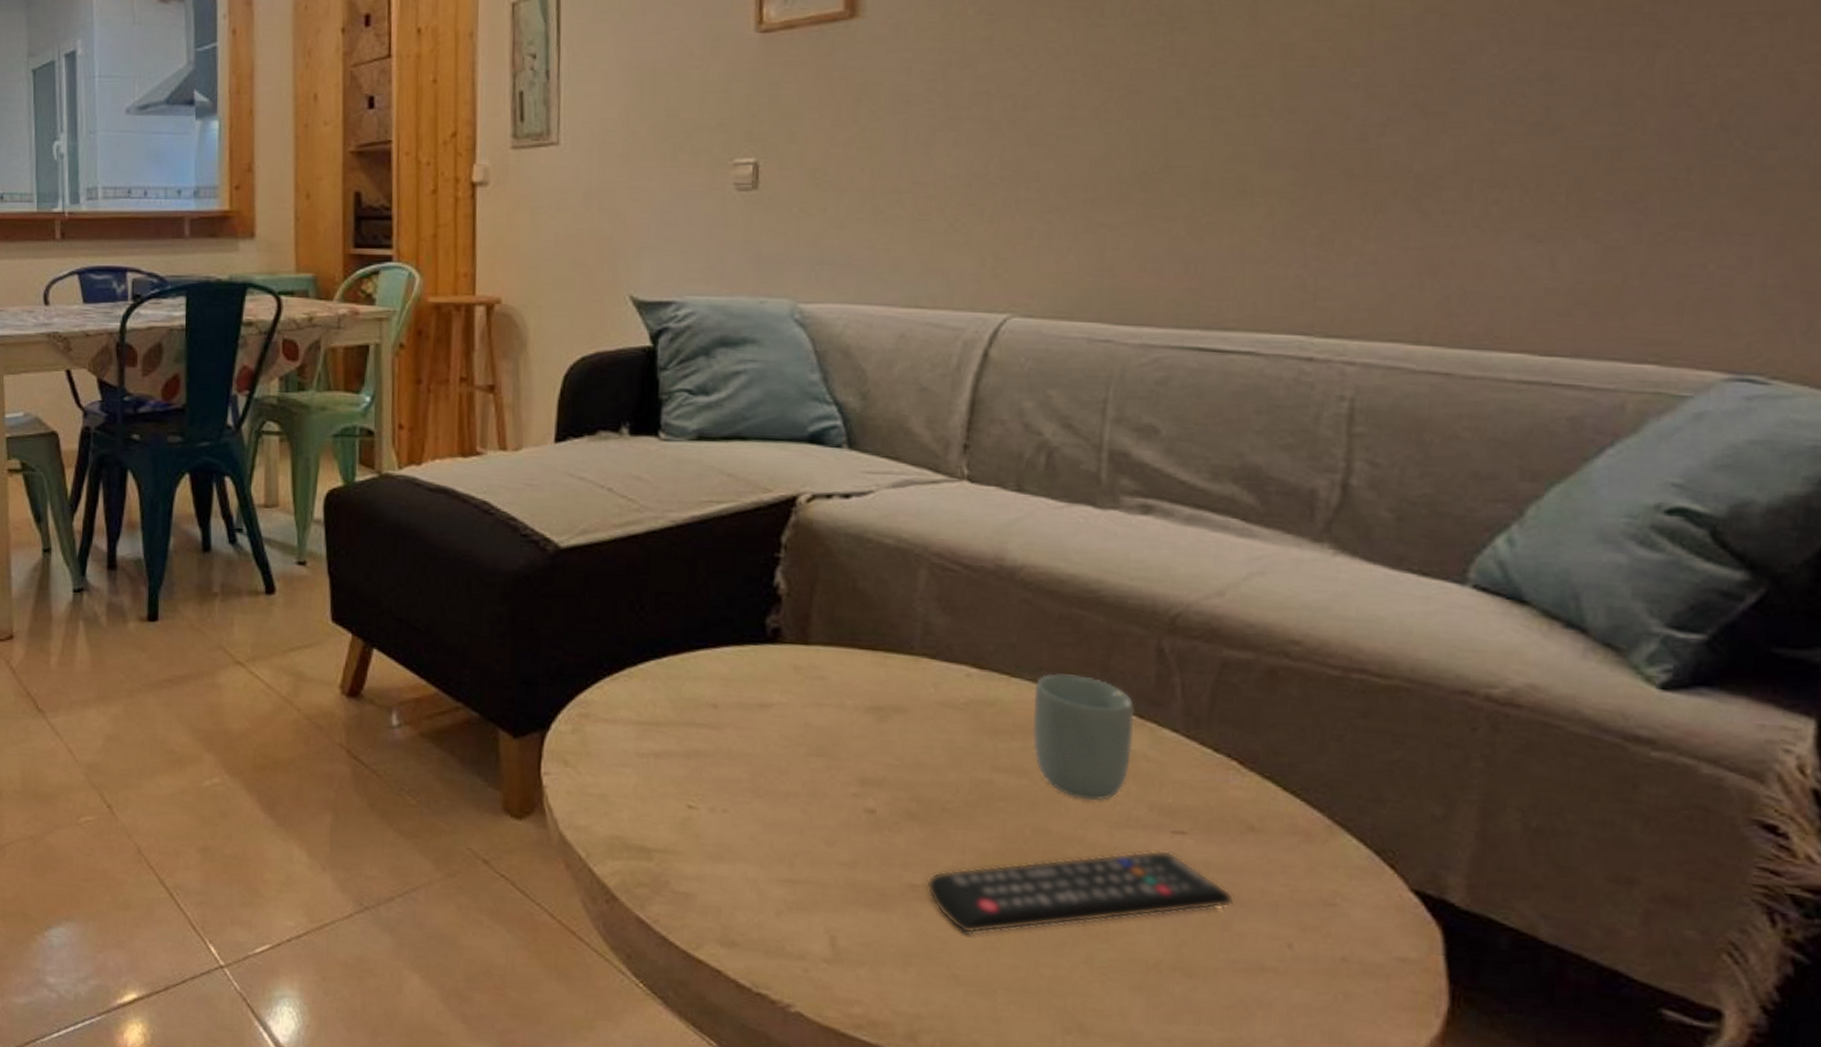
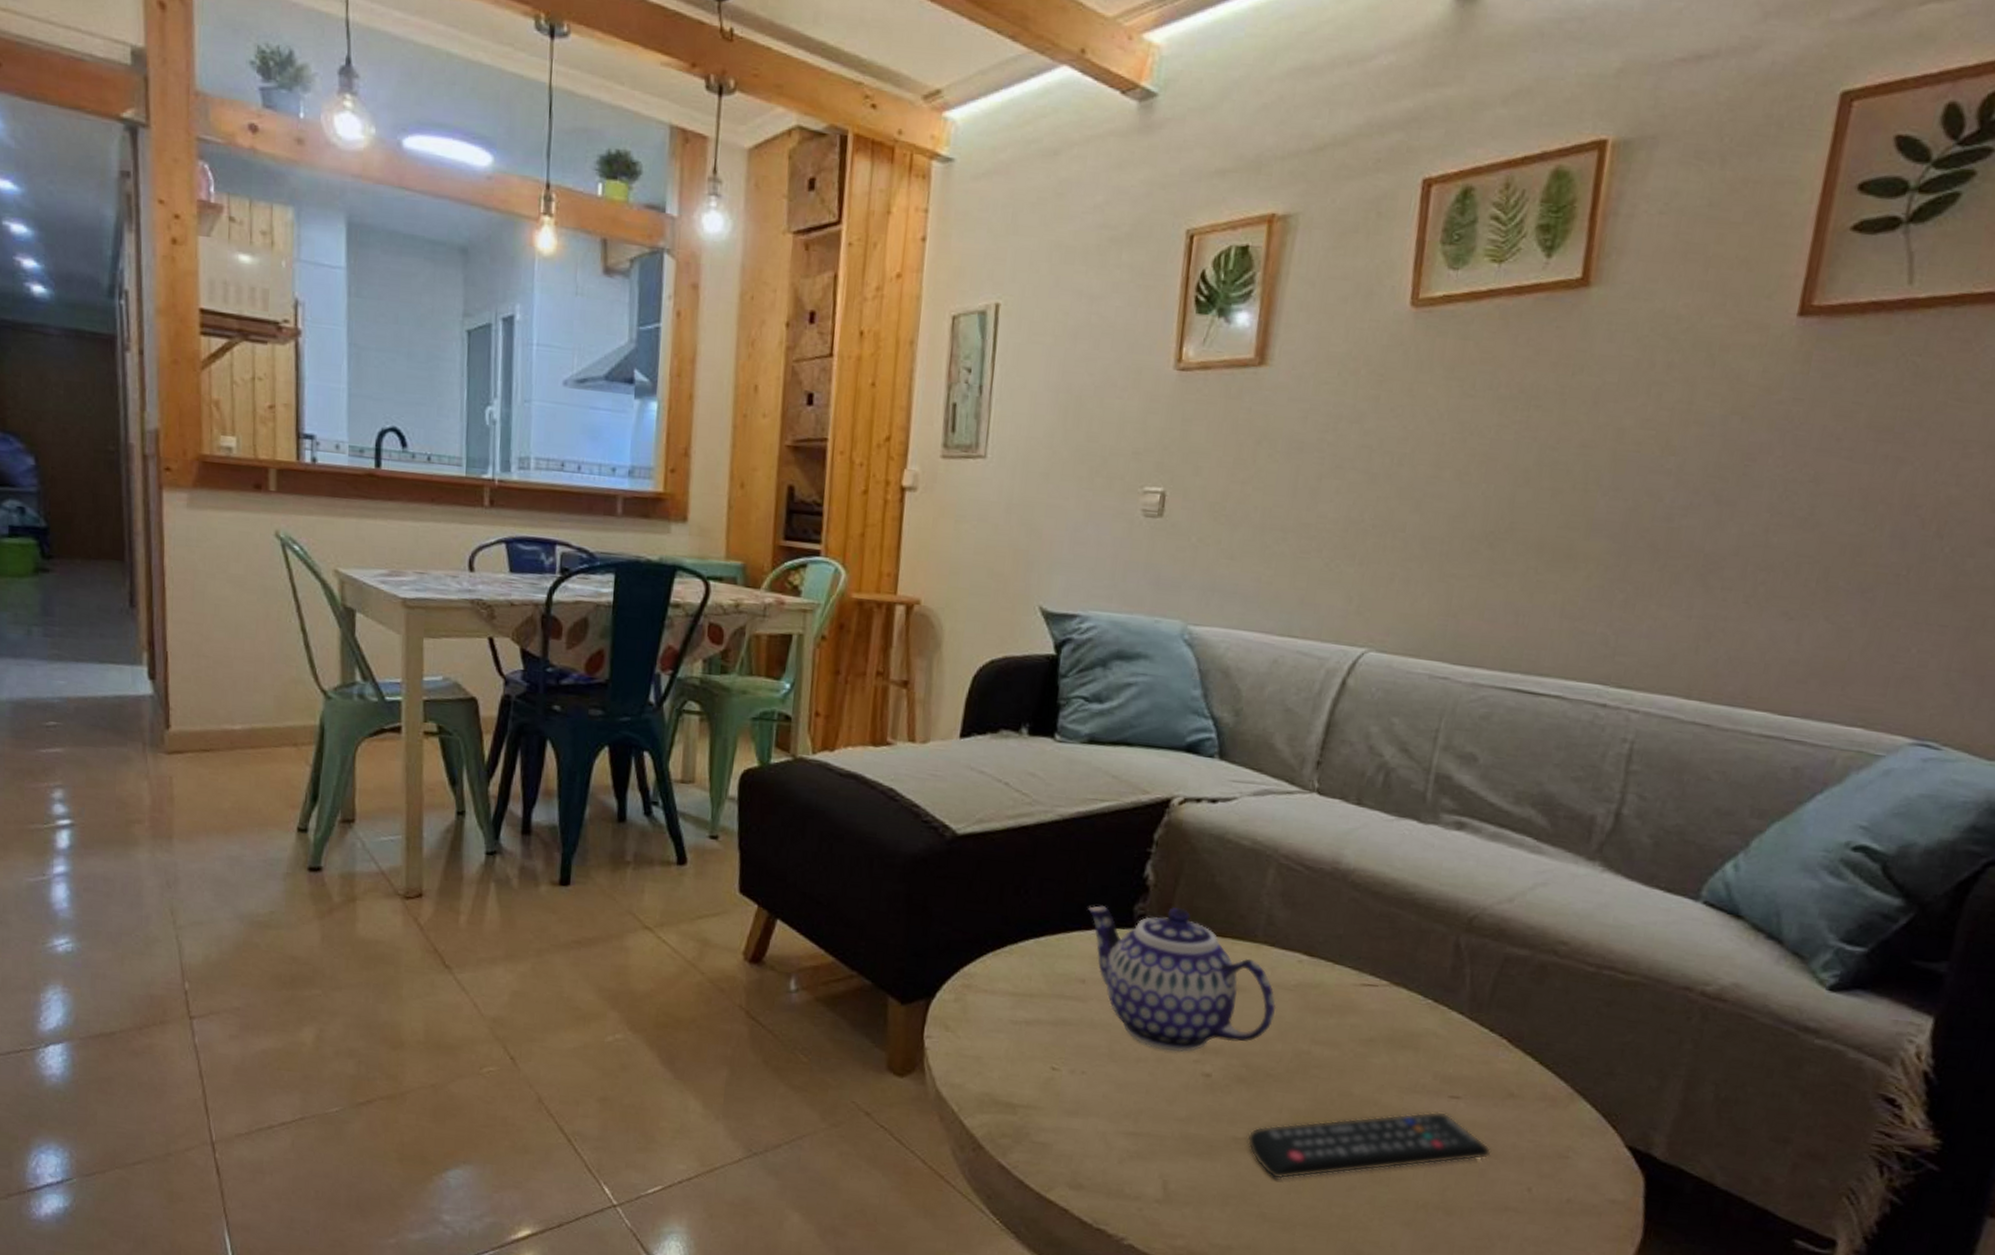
teapot: none [713,618,946,785] -> present [1088,905,1277,1052]
cup: present [1032,673,1134,801] -> none [1346,962,1431,1070]

